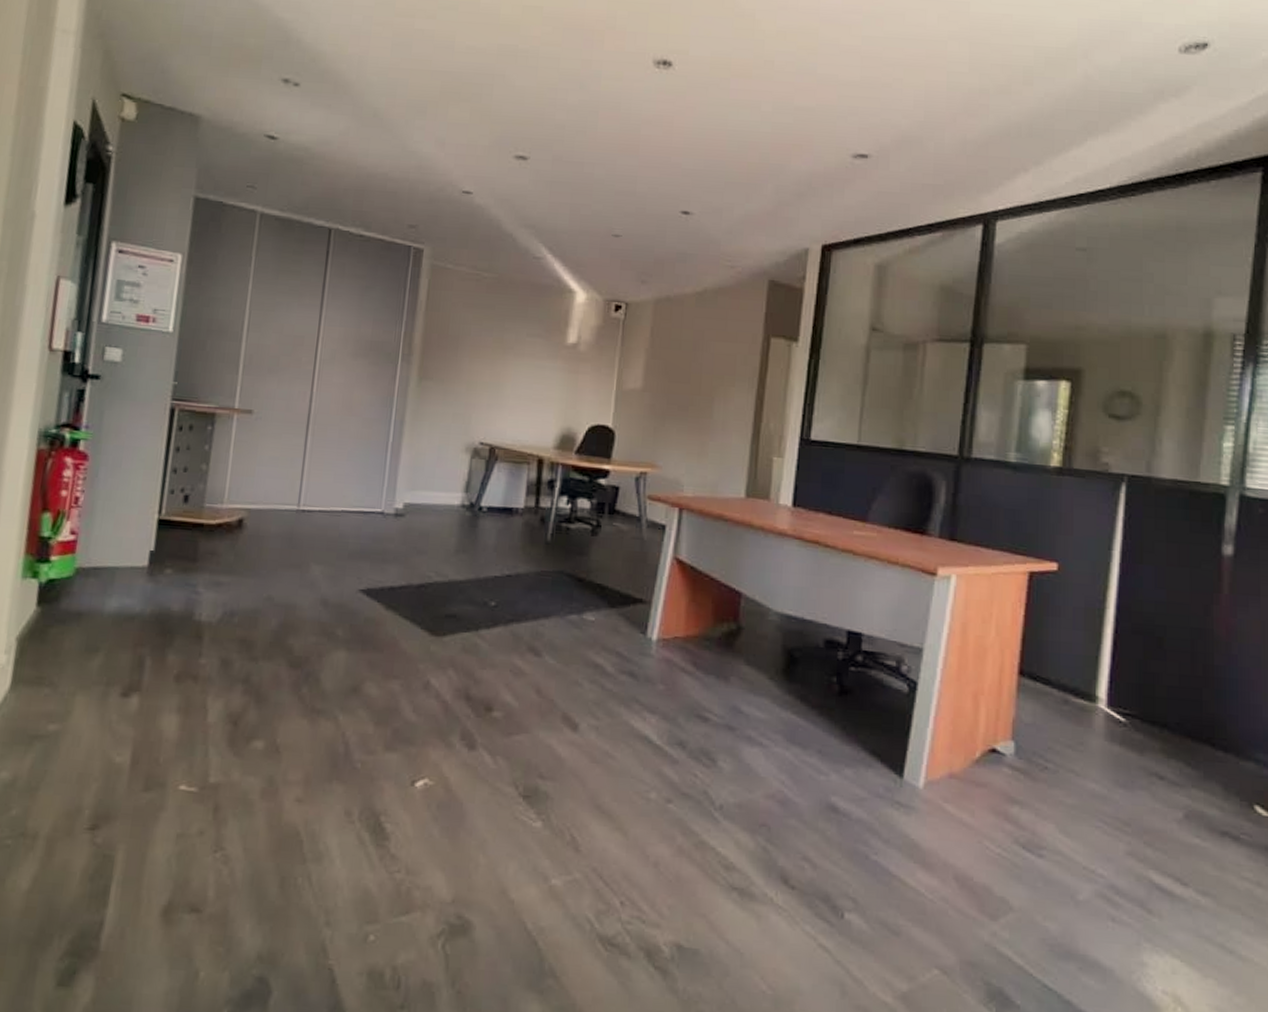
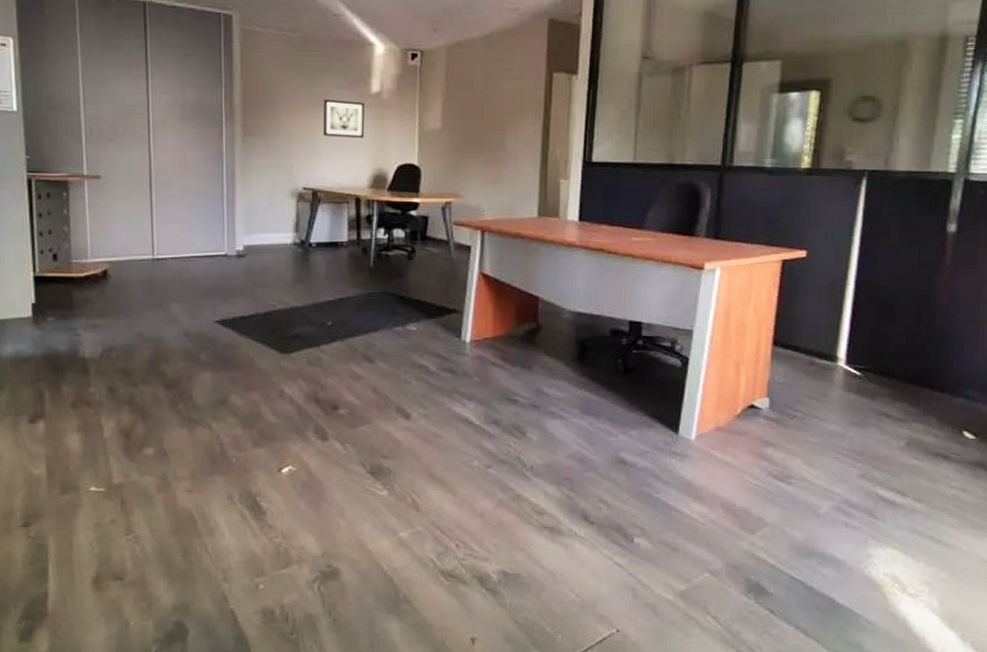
wall art: none [508,346,558,393] -> present [323,99,365,139]

